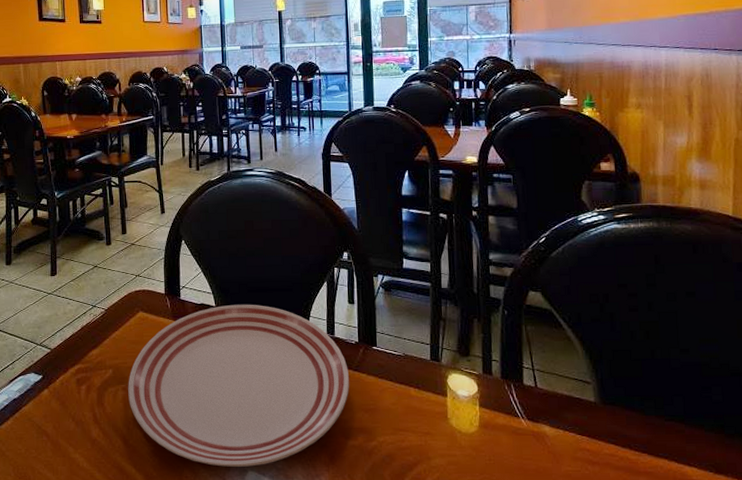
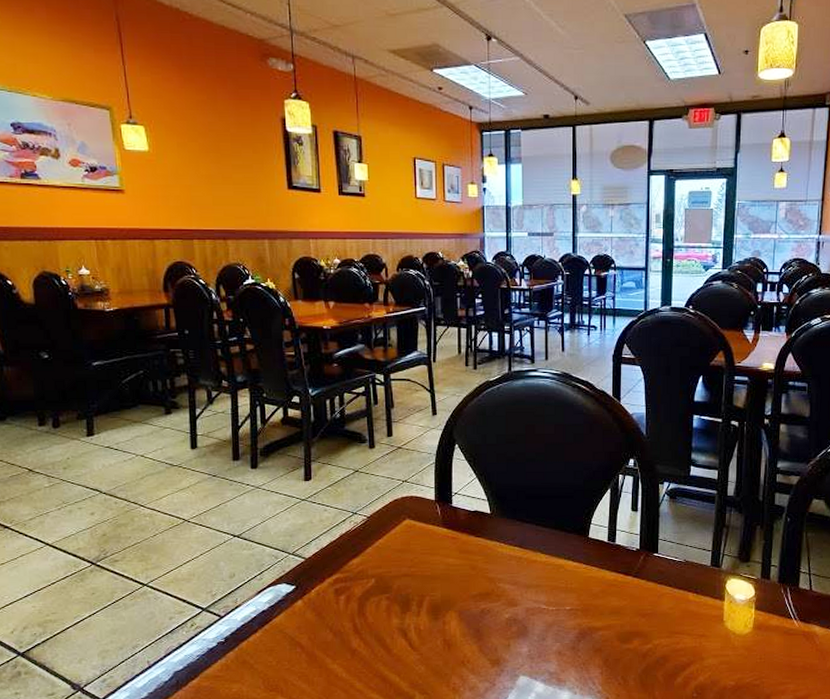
dinner plate: present [128,304,350,467] -> none [392,511,629,673]

